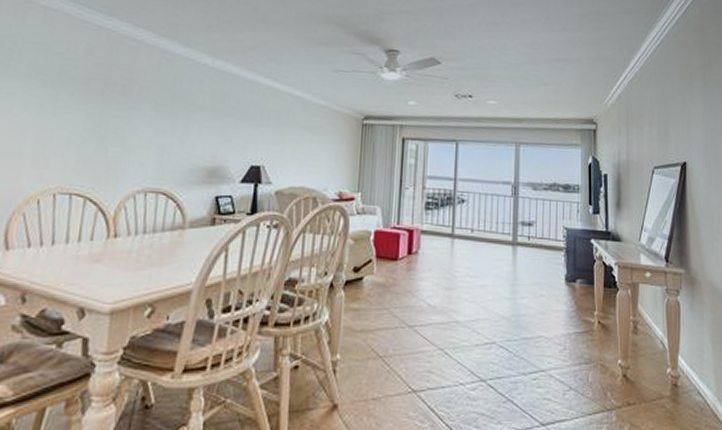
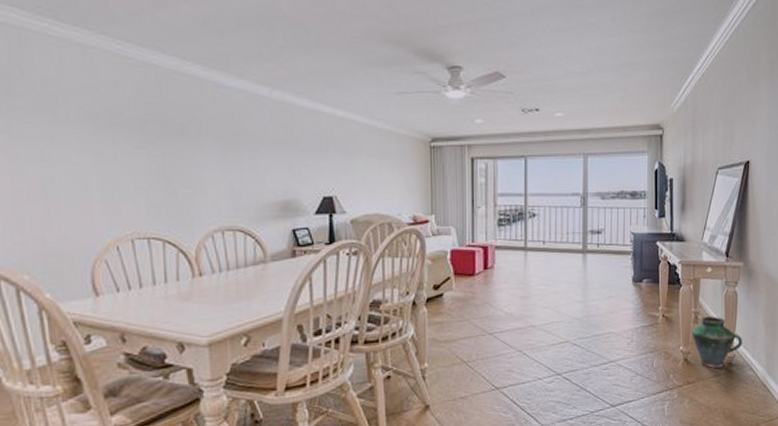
vase: none [631,327,688,390] -> present [692,316,743,369]

